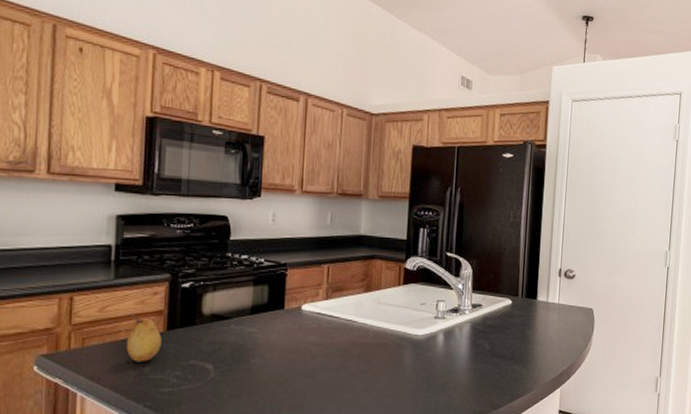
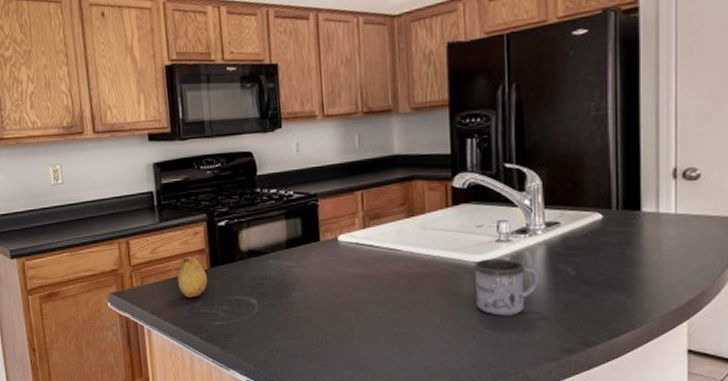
mug: none [414,332,463,383] -> present [473,258,538,316]

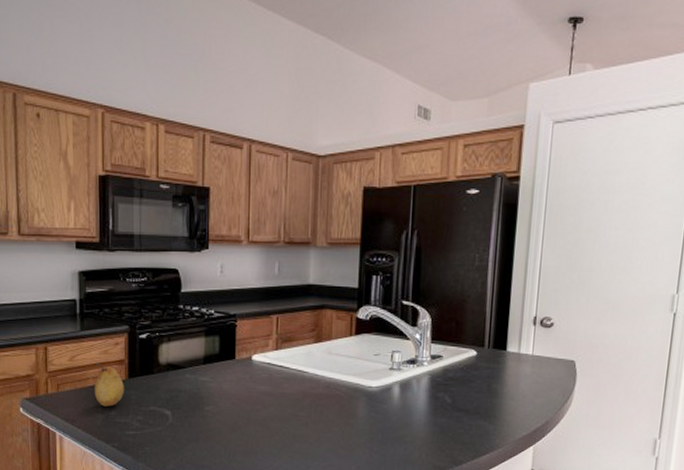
mug: present [473,258,538,316] -> none [368,384,421,436]

